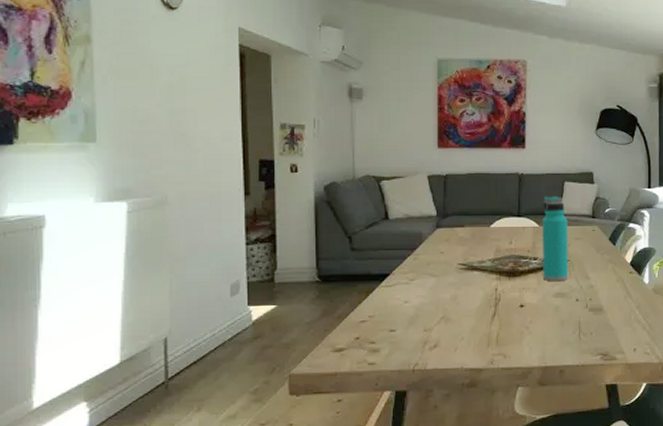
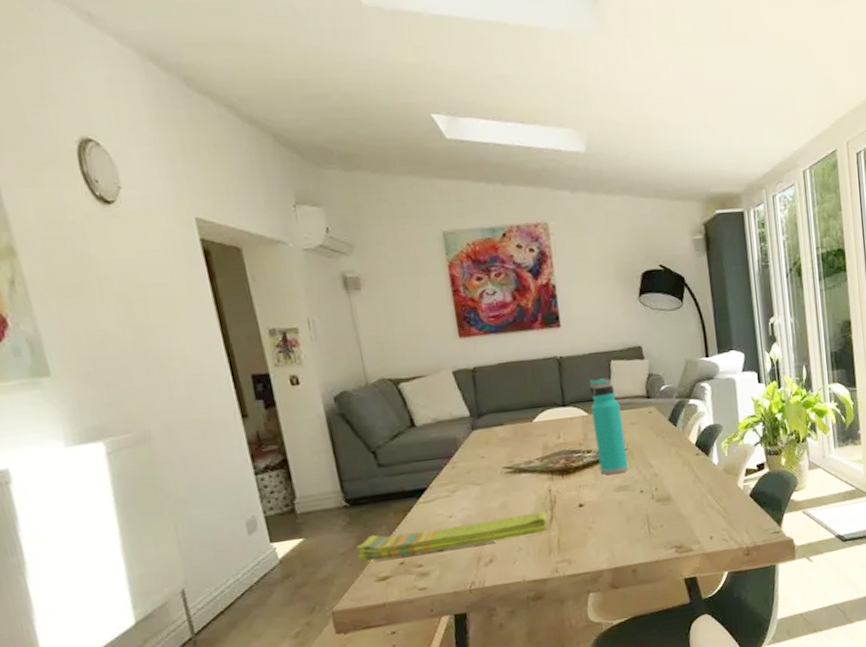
dish towel: none [320,308,490,334] -> present [356,512,548,563]

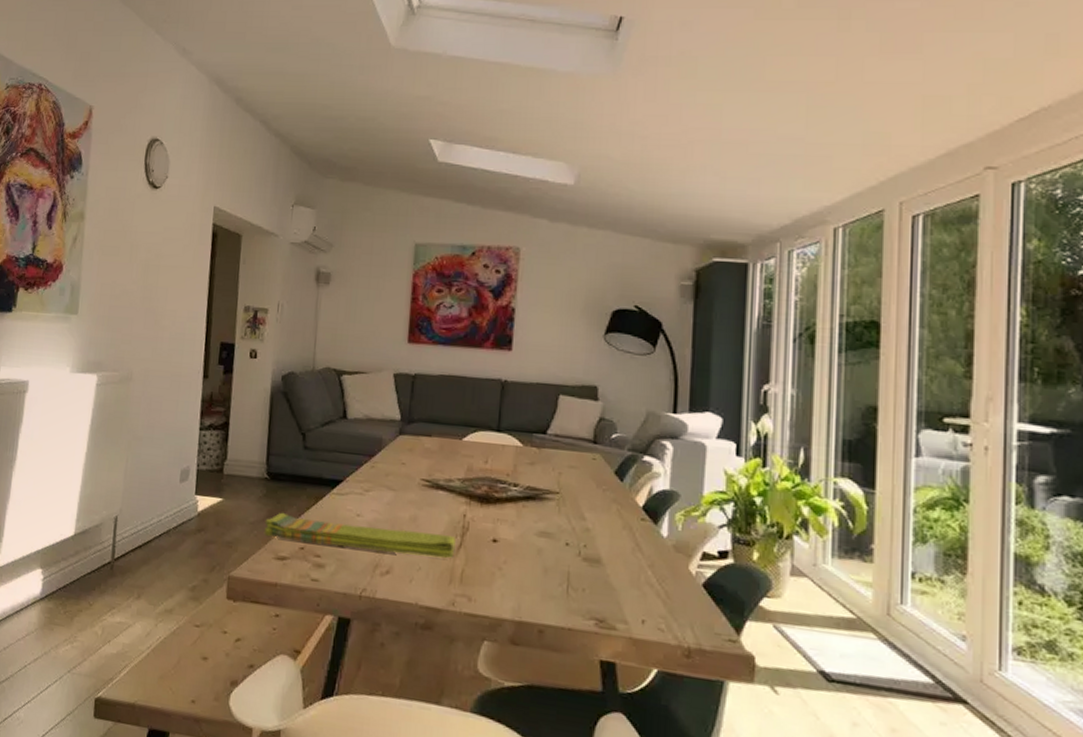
water bottle: present [589,378,629,475] -> none [523,410,560,517]

